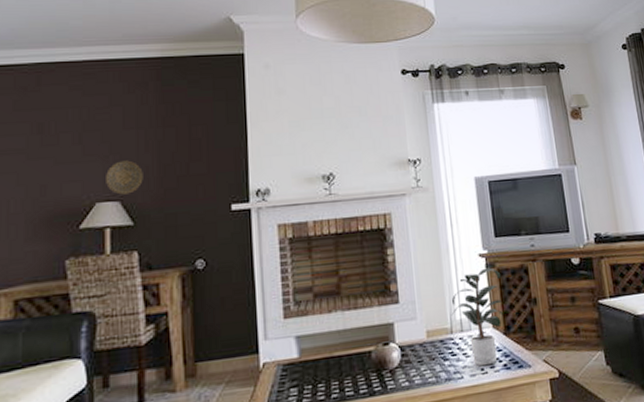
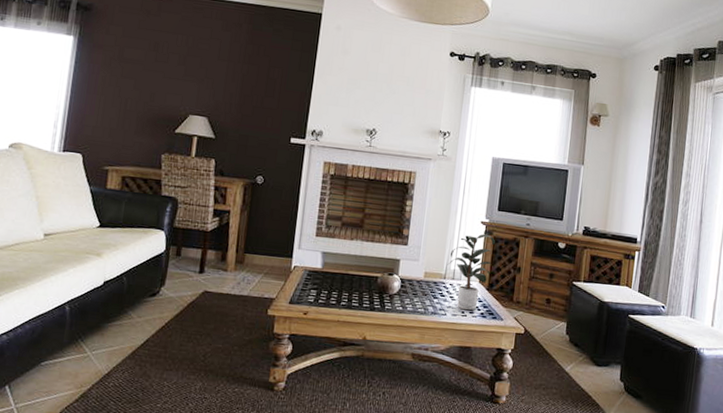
decorative plate: present [106,160,143,195] -> none [199,85,228,113]

